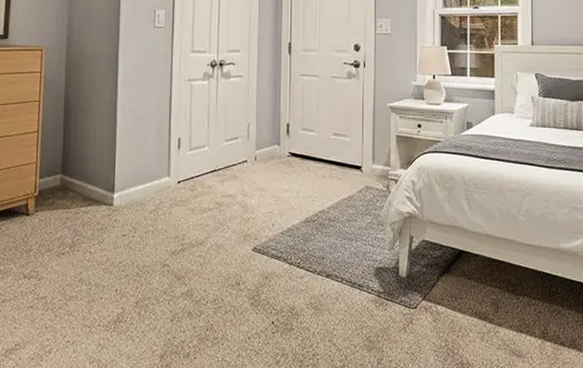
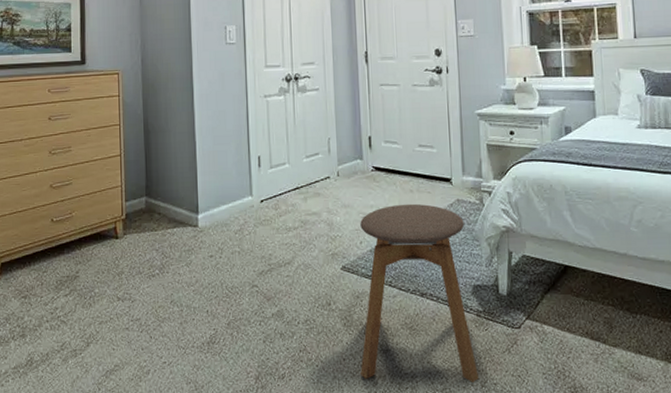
stool: none [264,189,375,360] -> present [360,203,479,382]

